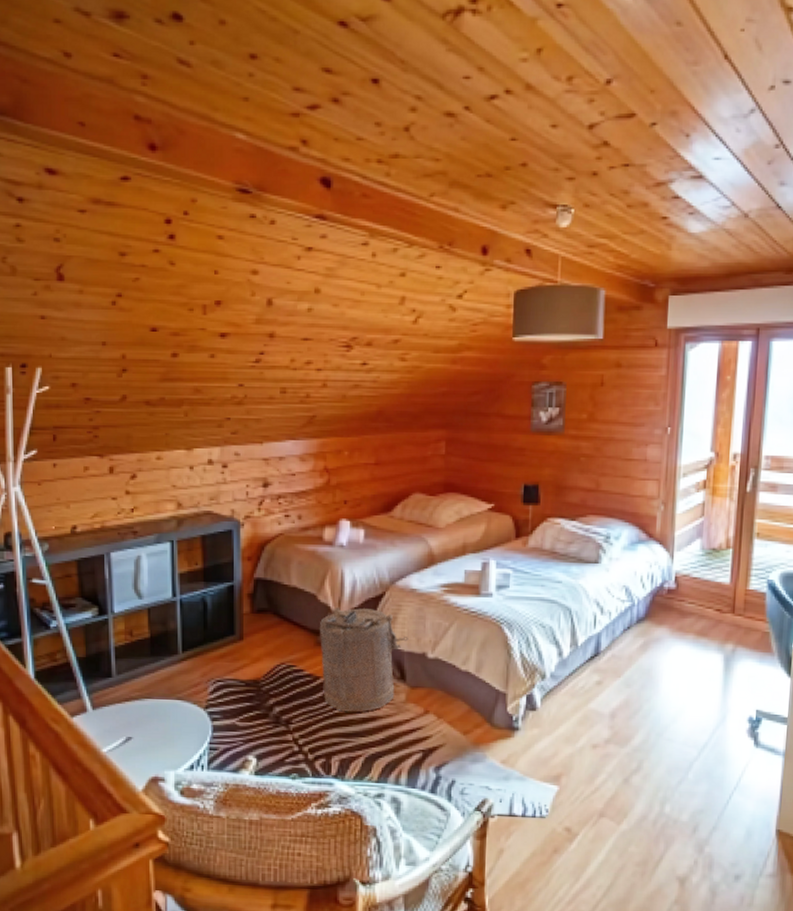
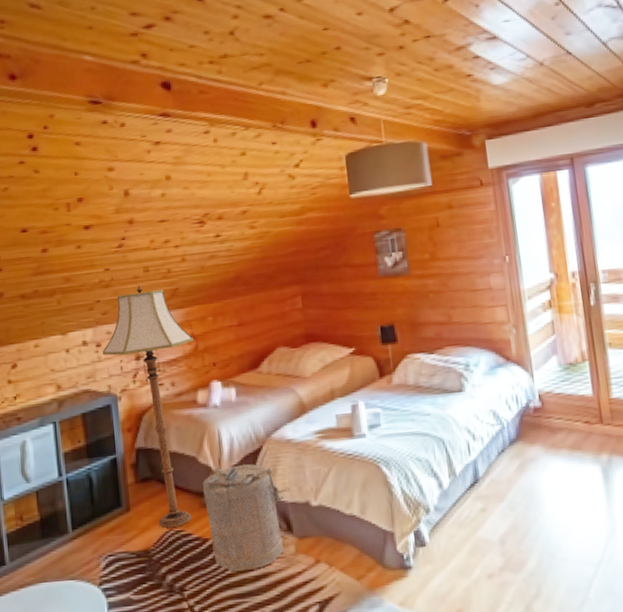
floor lamp: none [228,407,326,661] -> present [102,285,194,528]

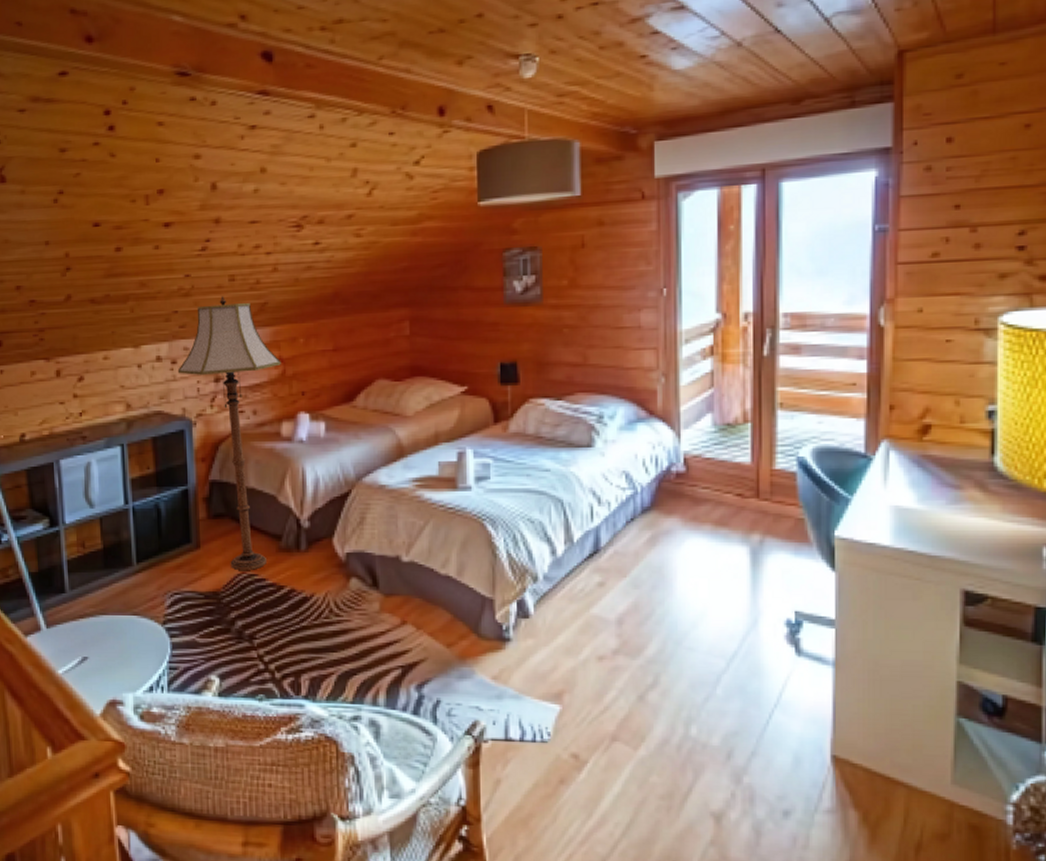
laundry hamper: present [202,464,291,571] -> none [280,509,380,625]

